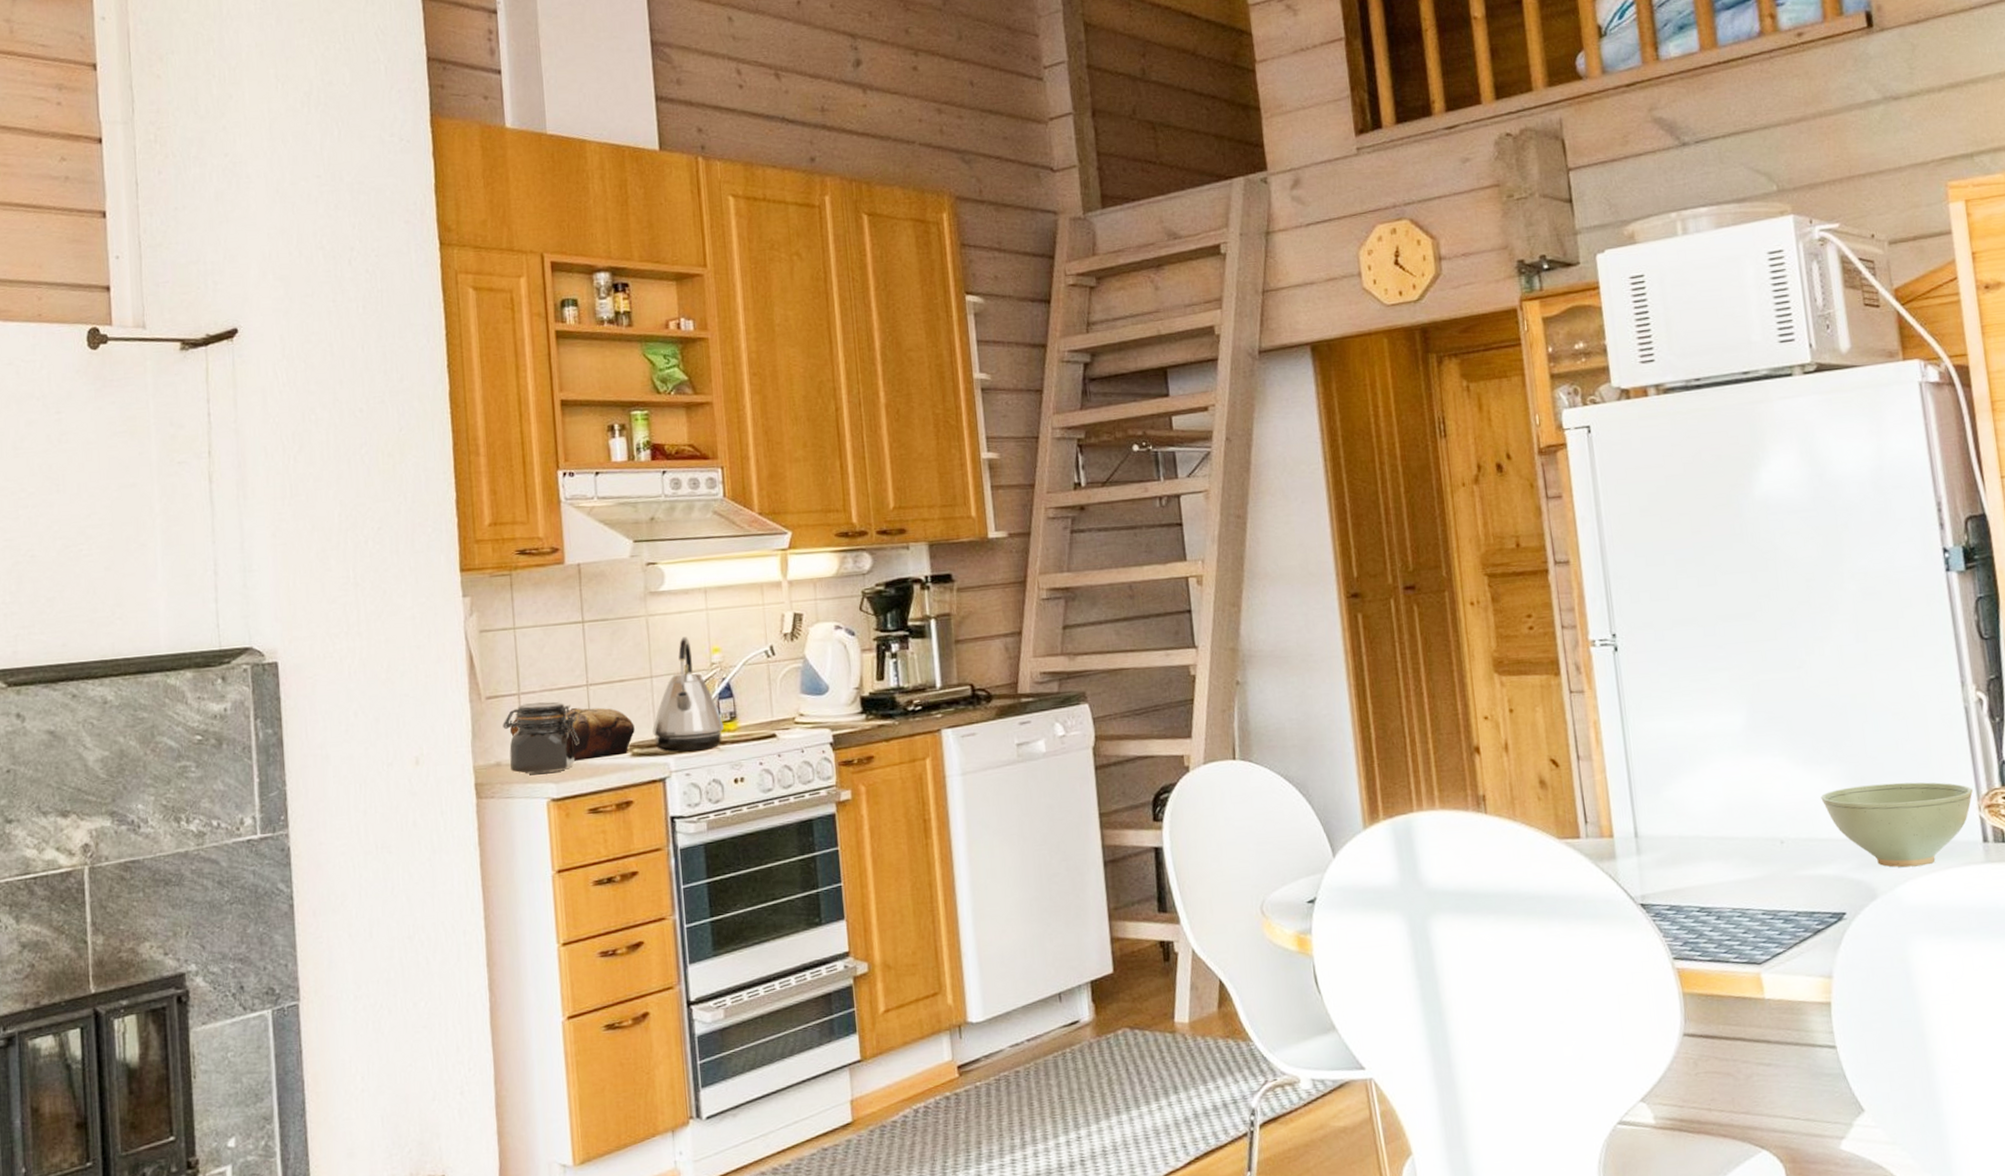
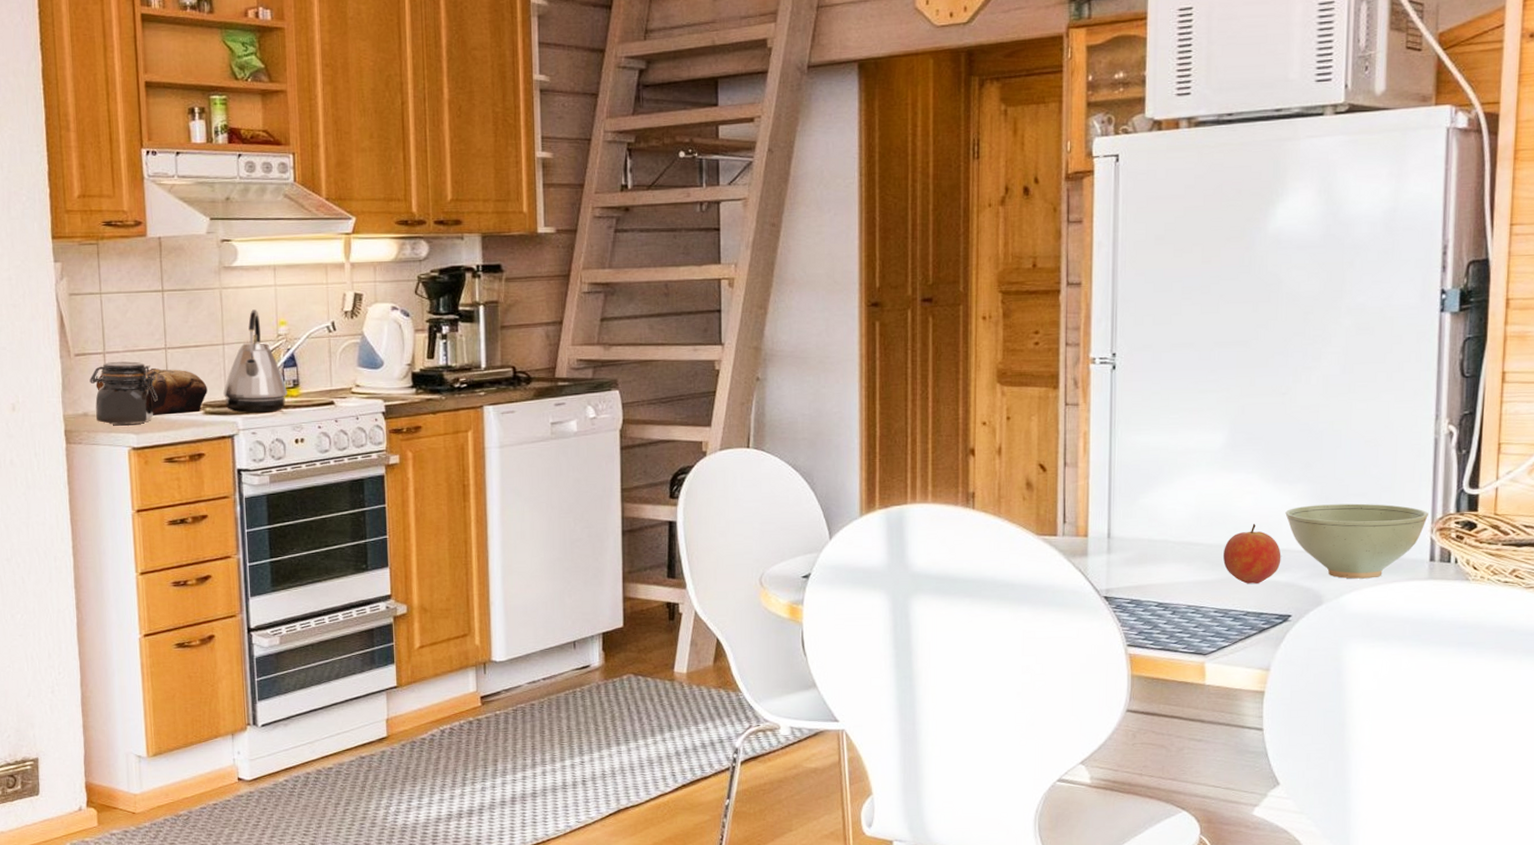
fruit: none [1761,812,1825,880] -> present [1223,524,1281,584]

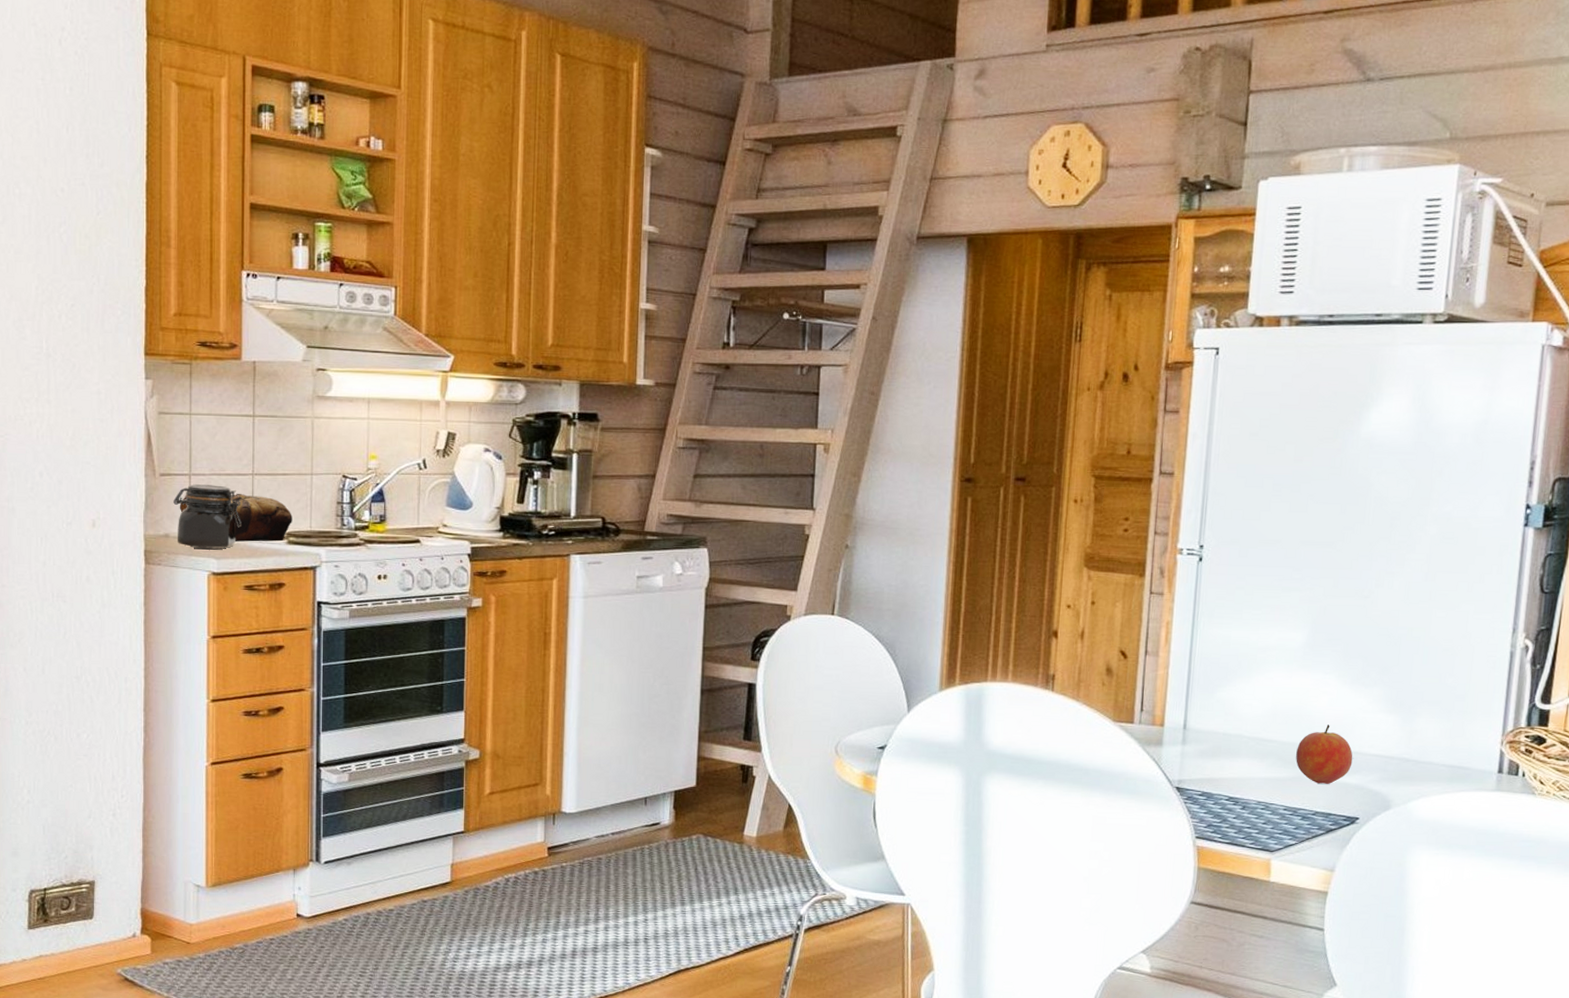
kettle: present [223,309,287,414] -> none [308,441,373,547]
bowl: present [1285,503,1428,579] -> none [1359,709,1500,787]

